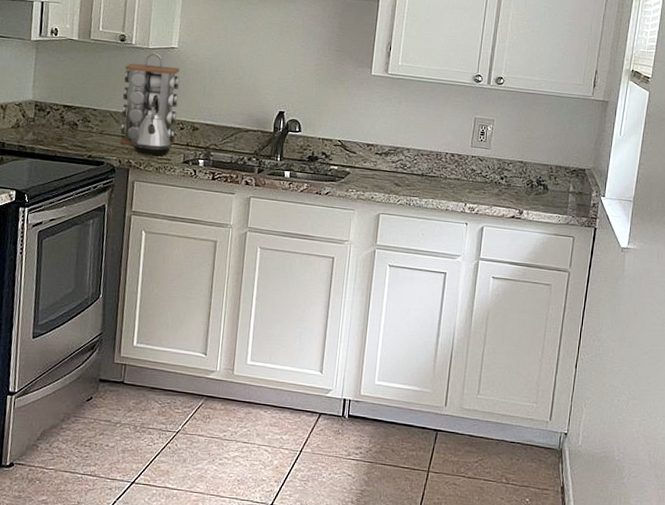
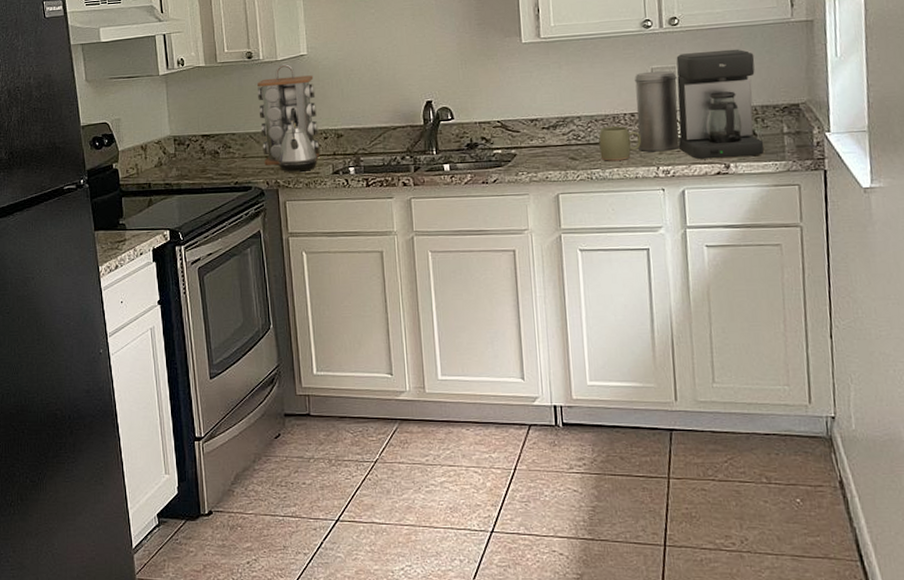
mug: none [420,161,457,193] -> present [598,126,642,161]
canister: none [452,119,494,192] -> present [635,70,681,152]
coffee maker: none [486,110,558,208] -> present [676,49,765,160]

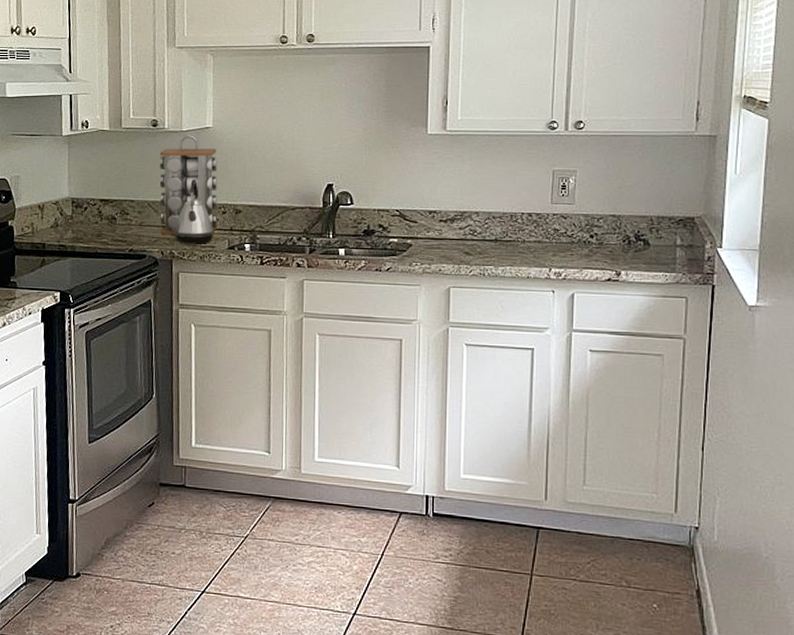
mug: present [598,126,642,161] -> none [494,225,537,259]
canister: present [635,70,681,152] -> none [532,173,577,254]
coffee maker: present [676,49,765,160] -> none [573,157,656,266]

